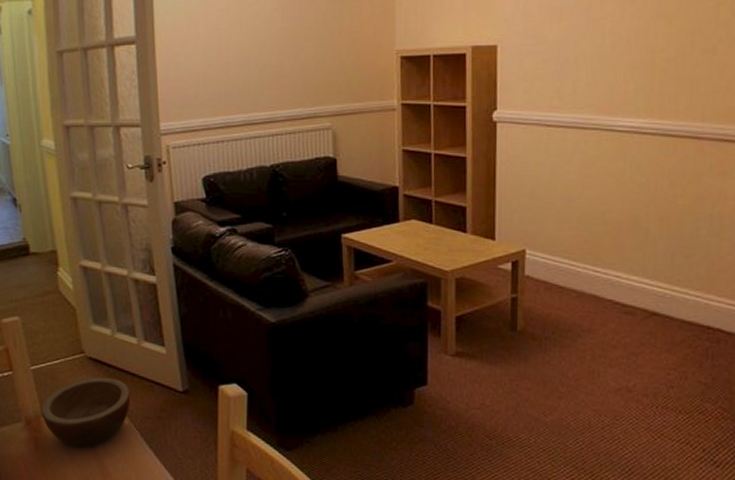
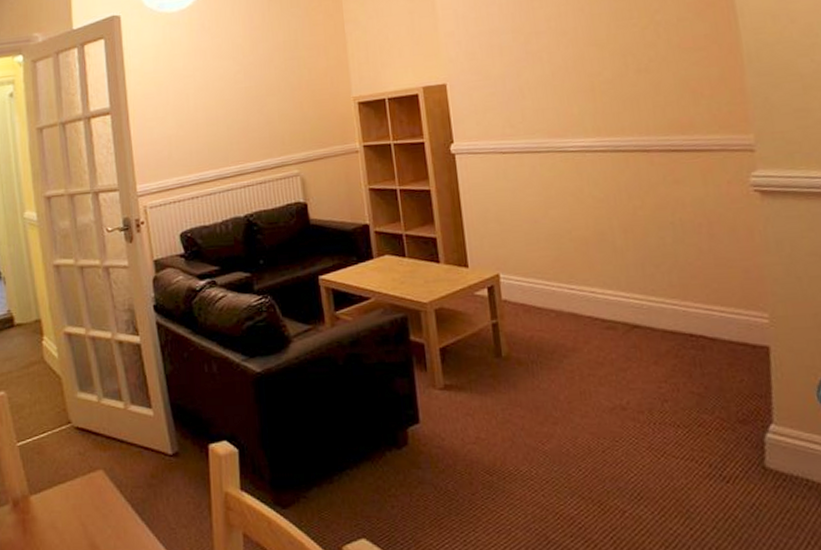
bowl: present [40,377,130,448] -> none [28,447,120,527]

